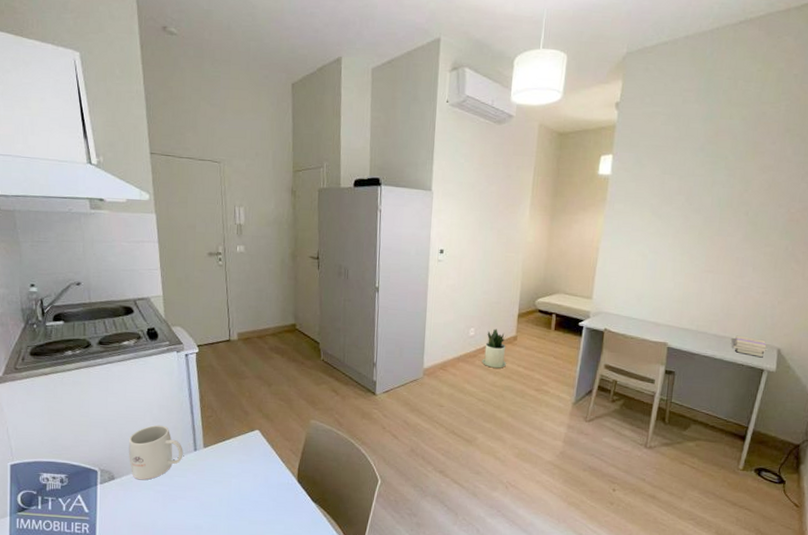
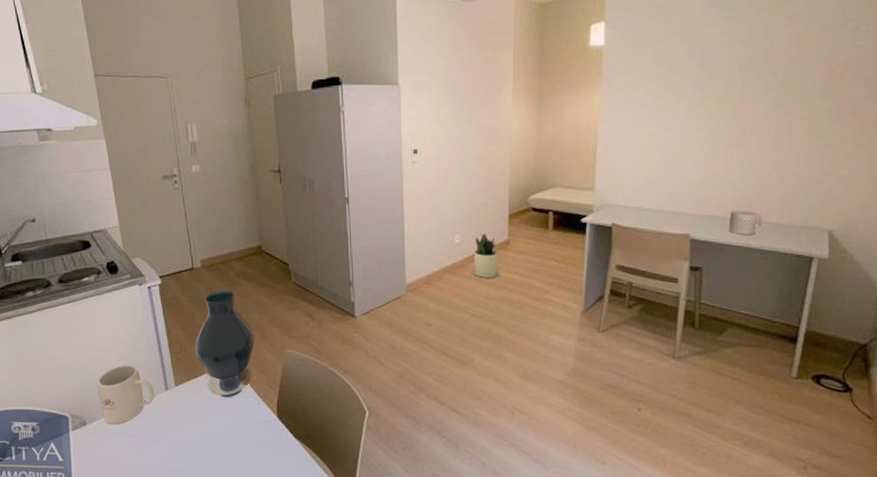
vase: none [225,362,282,461] -> present [195,290,255,398]
mug: none [699,325,726,348] -> present [729,209,762,236]
books: present [730,335,767,358] -> none [768,219,814,243]

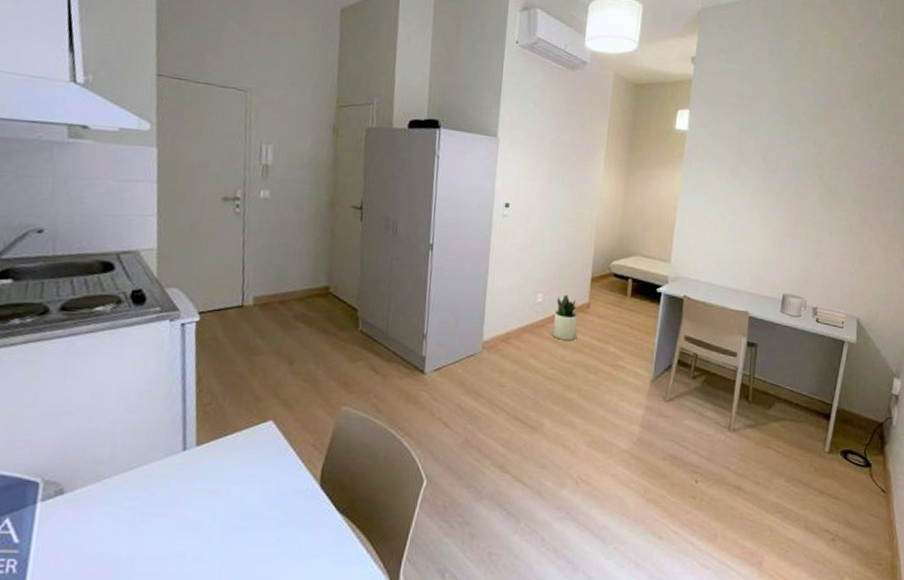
mug: present [97,364,155,425] -> none [87,416,167,494]
vase: present [195,290,255,398] -> none [229,333,306,462]
books: none [768,219,814,243] -> present [811,304,846,328]

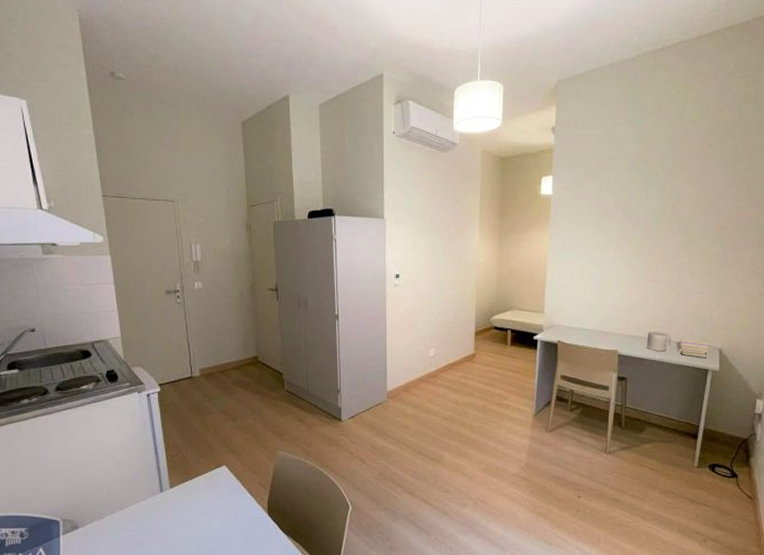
planter: present [550,294,578,341] -> none [443,348,467,386]

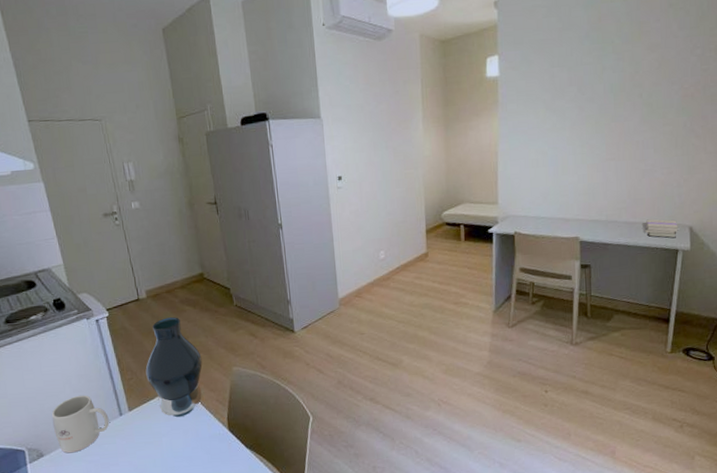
mug: none [91,468,149,527] -> present [51,395,110,454]
vase: none [191,397,248,498] -> present [145,317,203,418]
mug: present [647,331,671,352] -> none [610,213,637,235]

